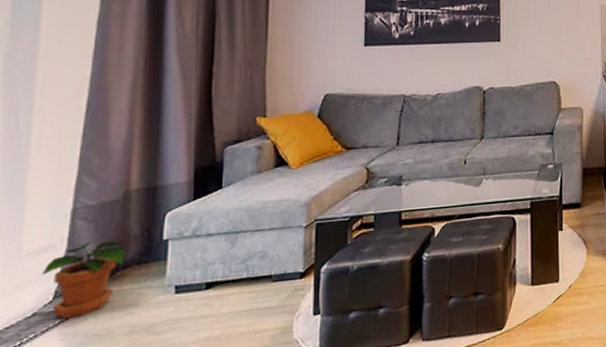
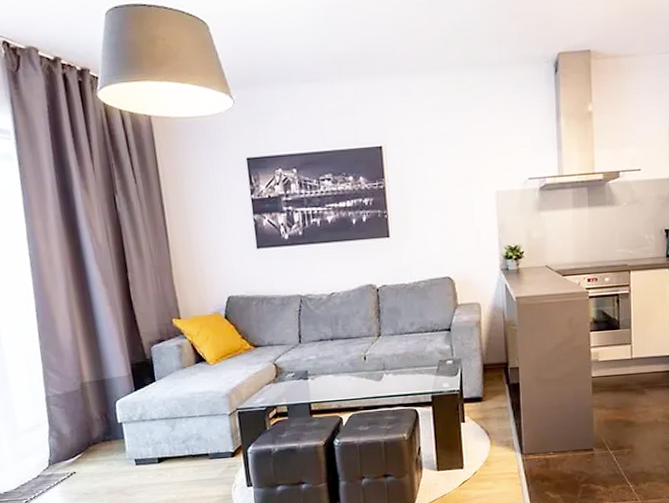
potted plant: present [41,240,125,319] -> none [36,422,93,481]

